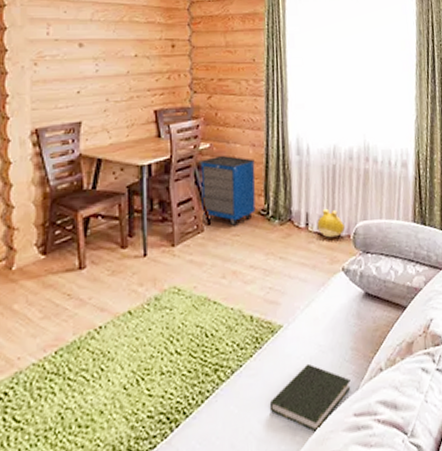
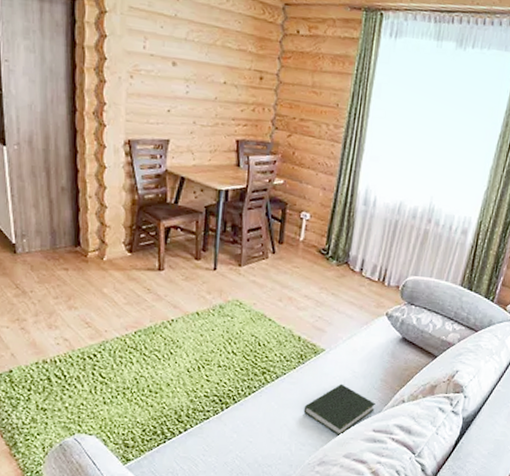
cabinet: present [199,155,256,226] -> none [269,193,323,259]
plush toy: present [317,208,345,238] -> none [370,258,396,286]

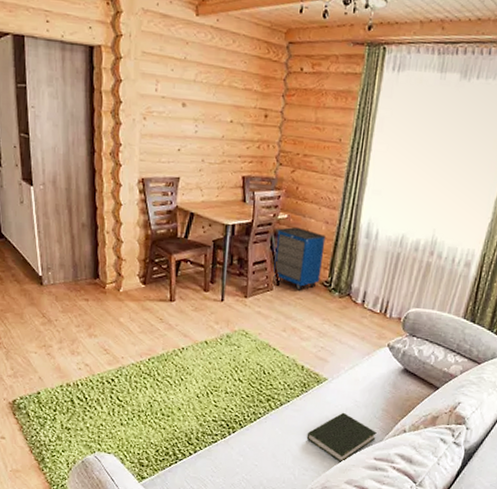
cabinet: none [269,193,323,259] -> present [273,227,326,291]

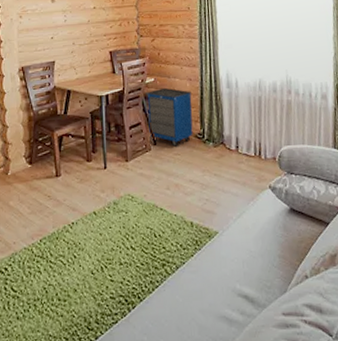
book: present [306,412,377,462] -> none [208,266,280,325]

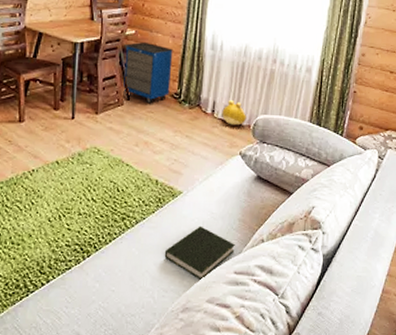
book: none [208,266,280,325] -> present [164,226,235,280]
plush toy: none [246,133,271,159] -> present [222,99,246,126]

